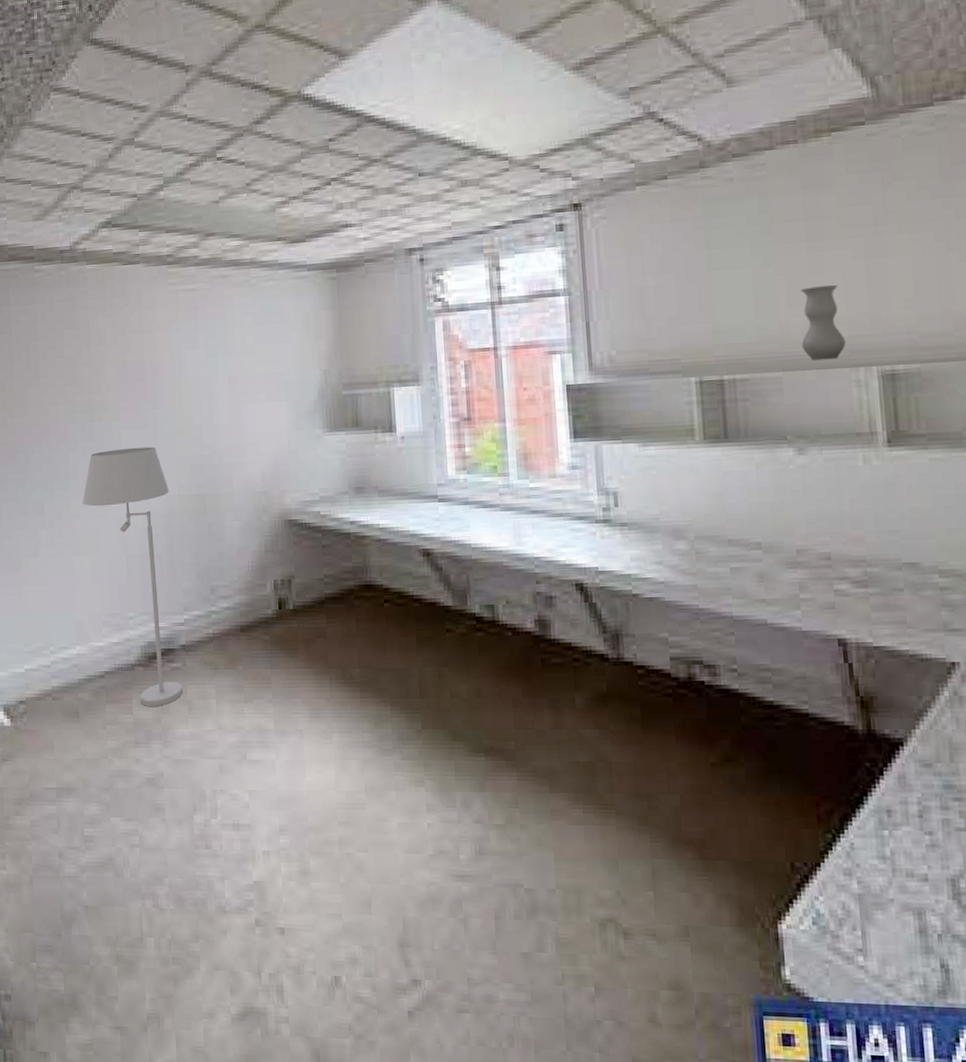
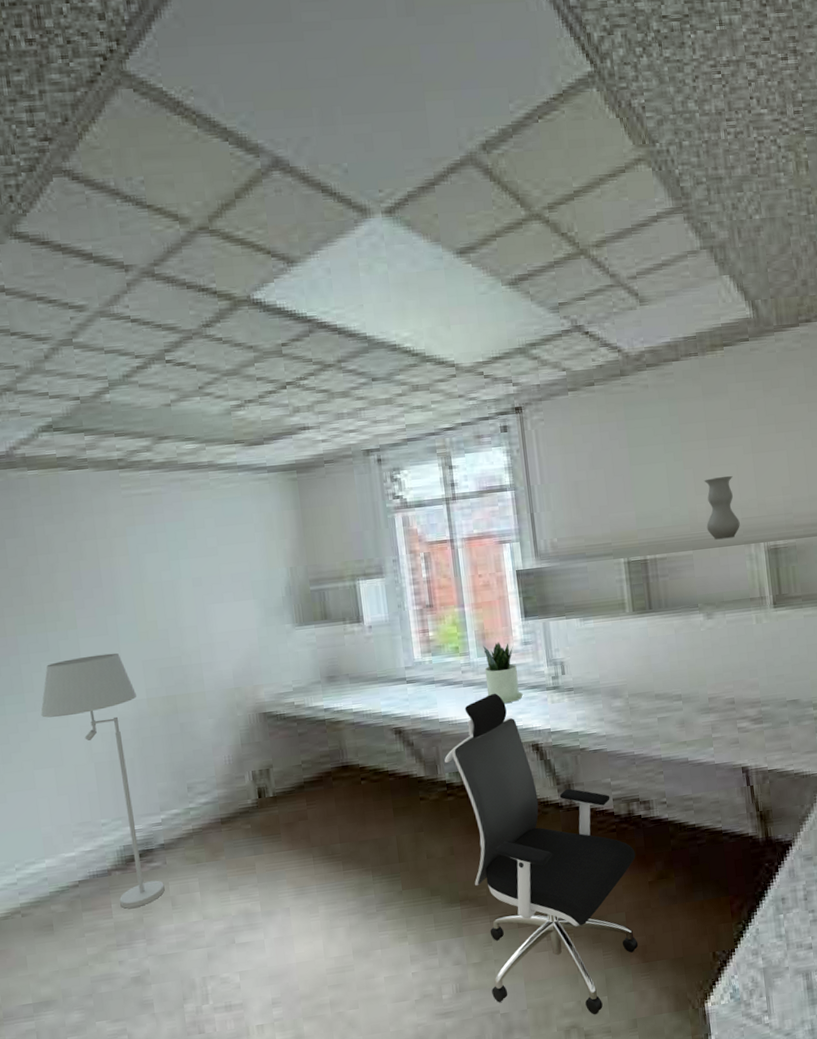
office chair: none [475,521,696,912] -> present [444,693,639,1015]
planter: none [524,463,568,533] -> present [483,641,523,703]

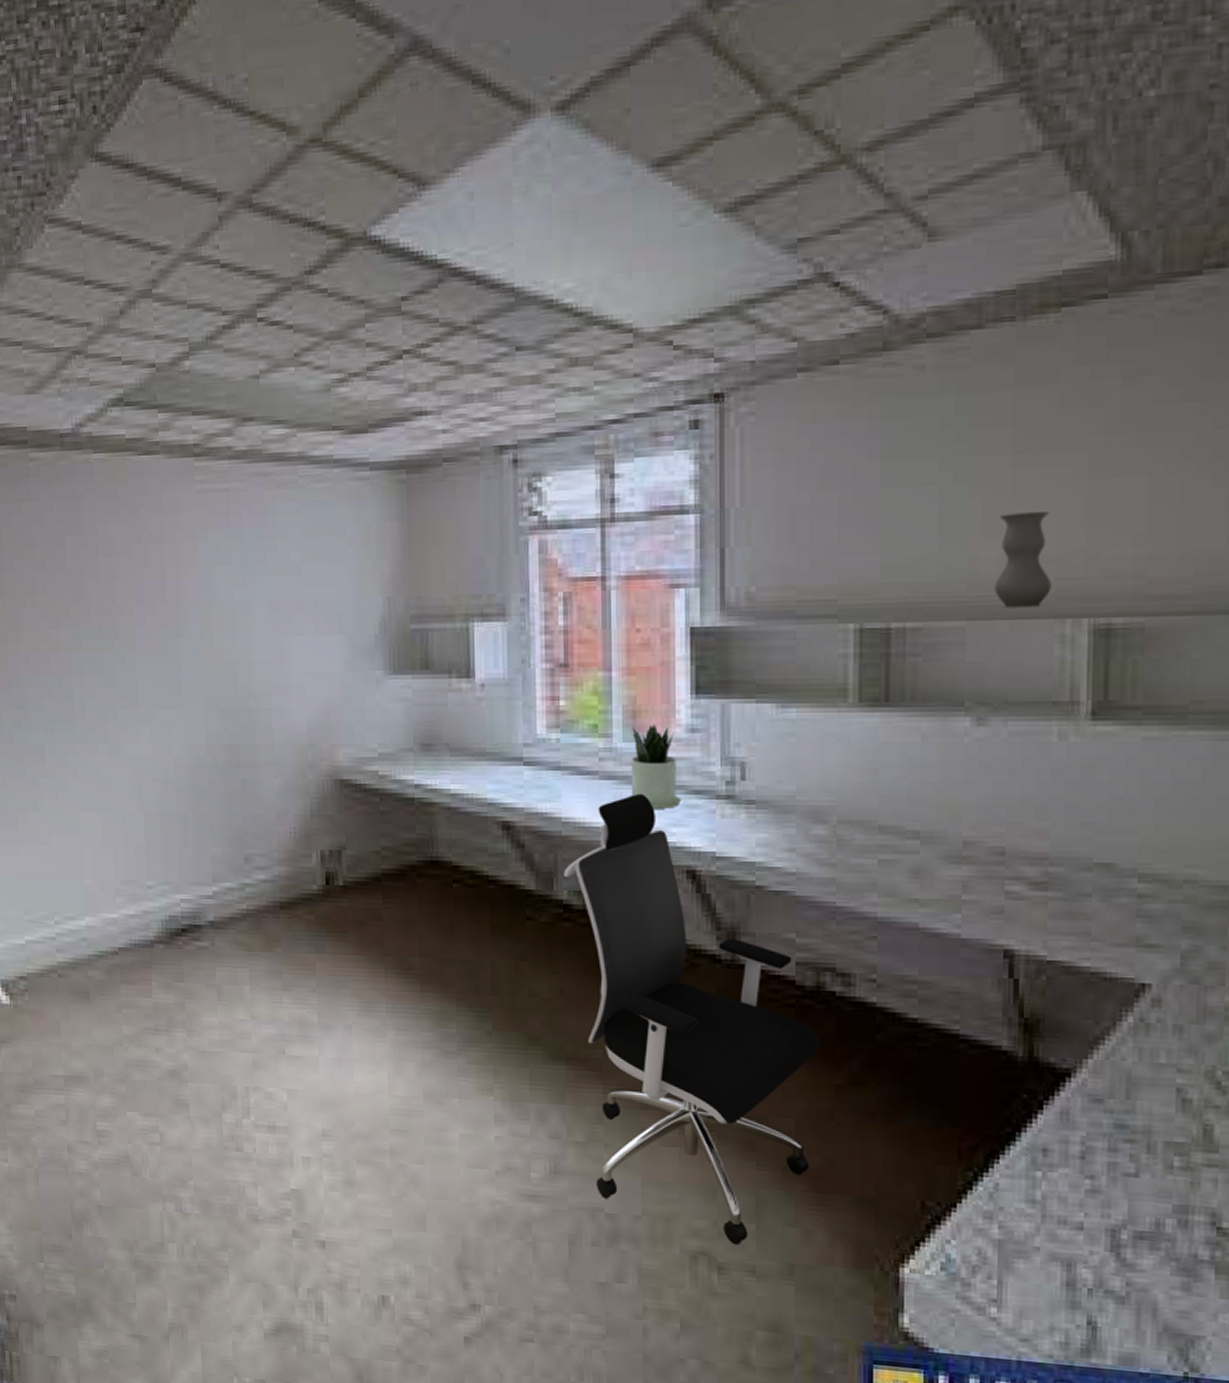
floor lamp: present [41,653,165,909] -> none [91,684,211,991]

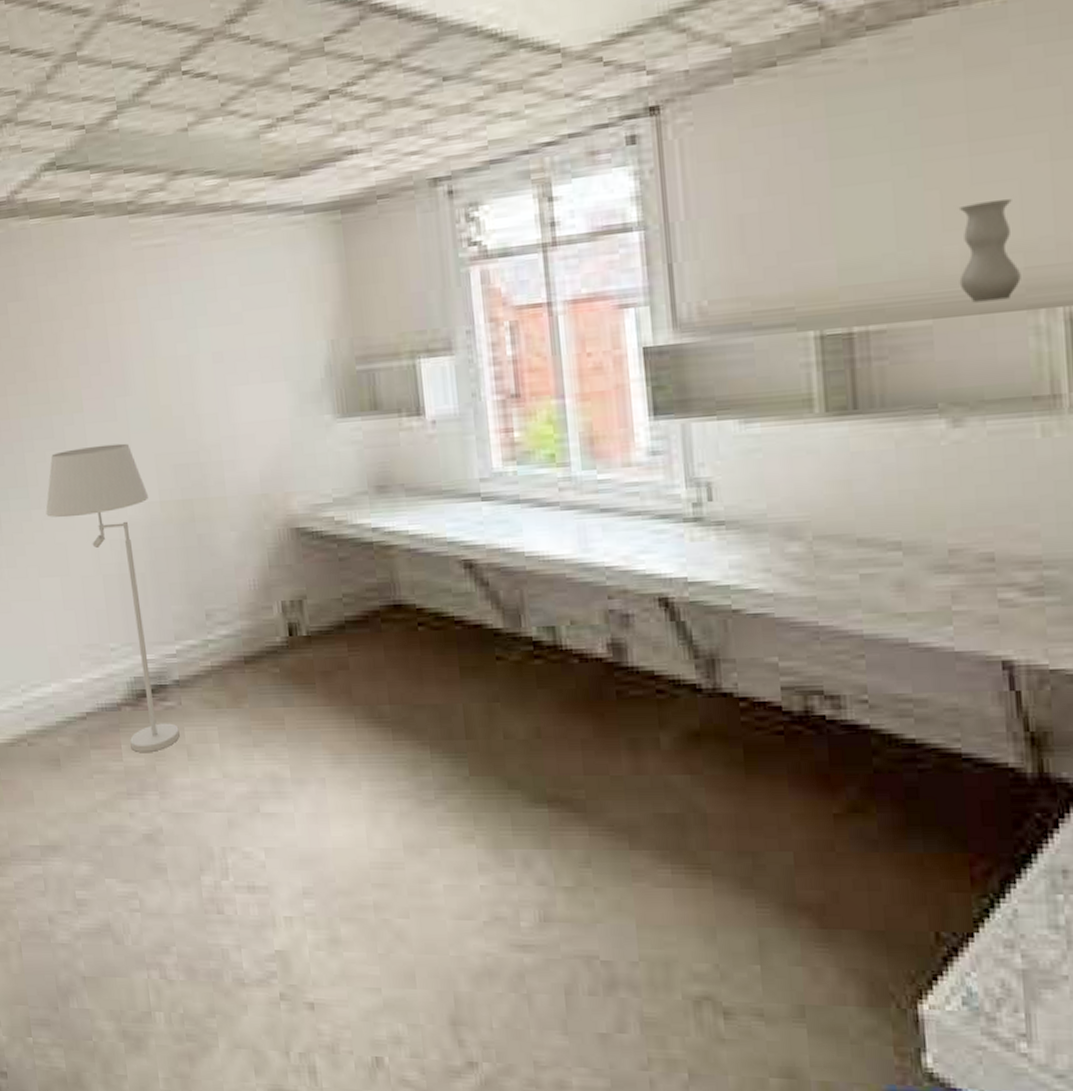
floor lamp: none [91,684,211,991] -> present [45,443,180,753]
office chair: present [564,793,820,1245] -> none [531,521,814,988]
planter: present [629,724,681,809] -> none [590,449,647,537]

